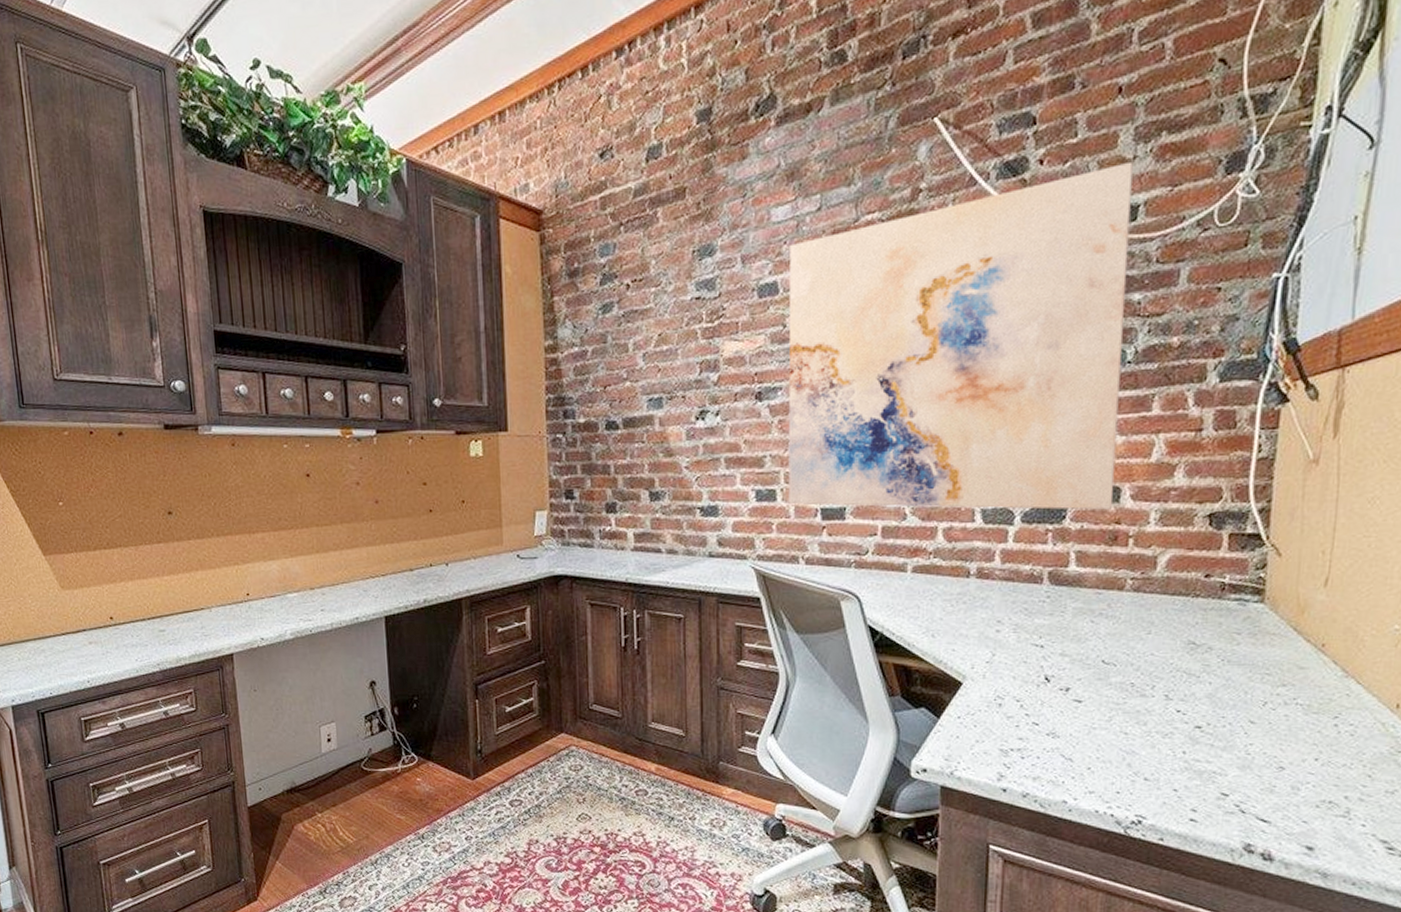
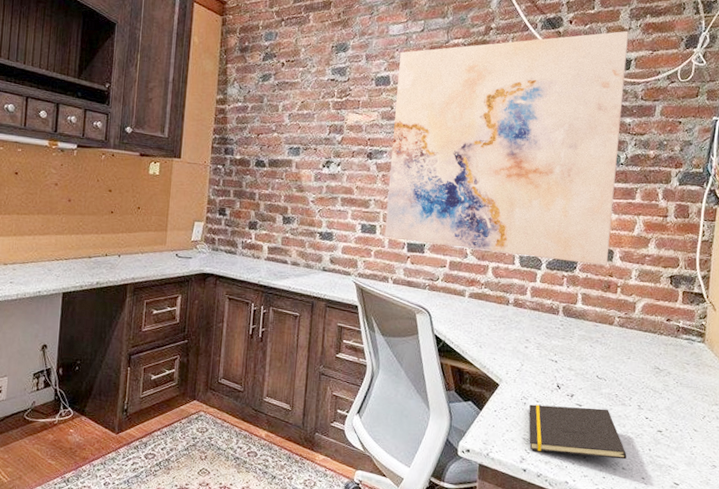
notepad: none [1006,703,1150,768] -> present [529,404,627,460]

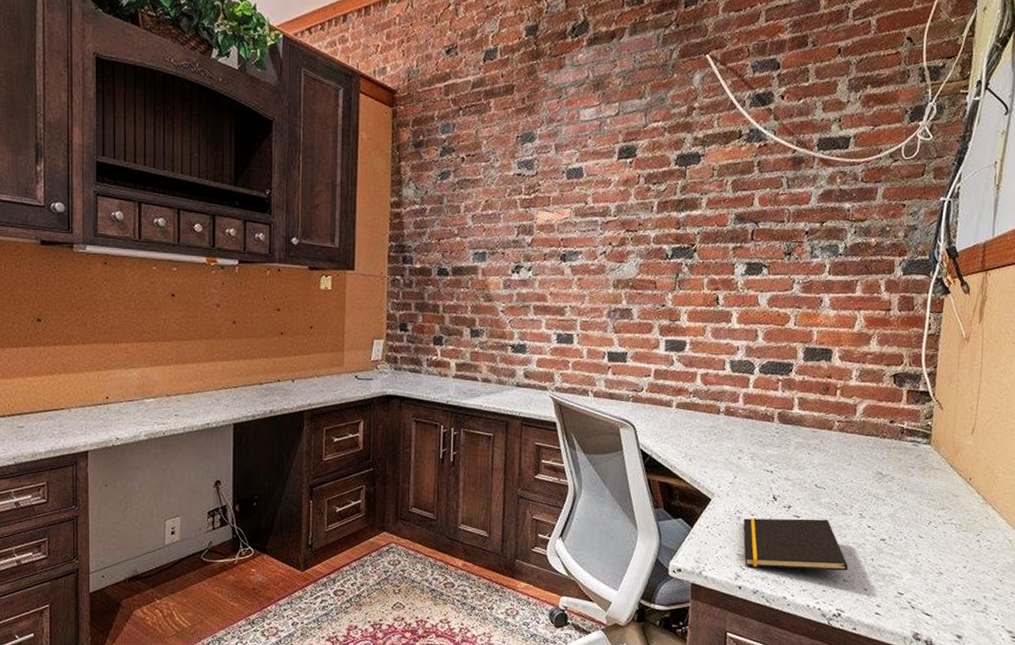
wall art: present [384,30,629,266] -> none [582,104,847,367]

